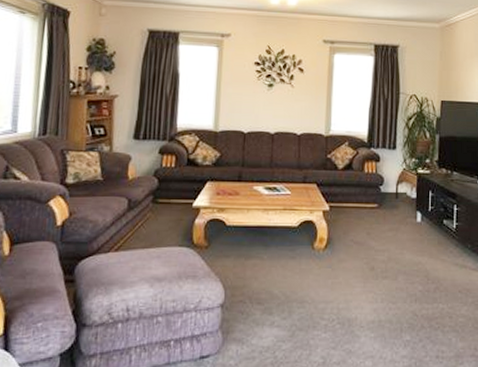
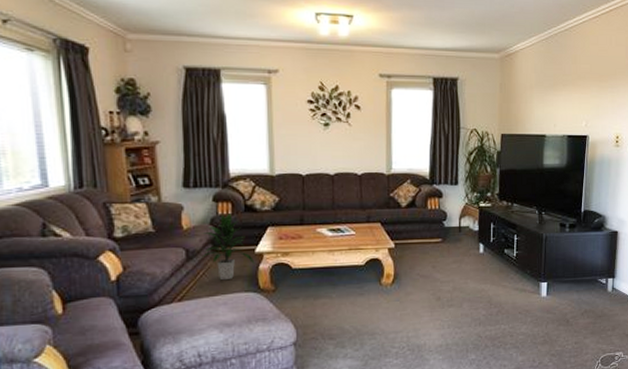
indoor plant: none [142,166,192,233] -> present [202,213,255,281]

